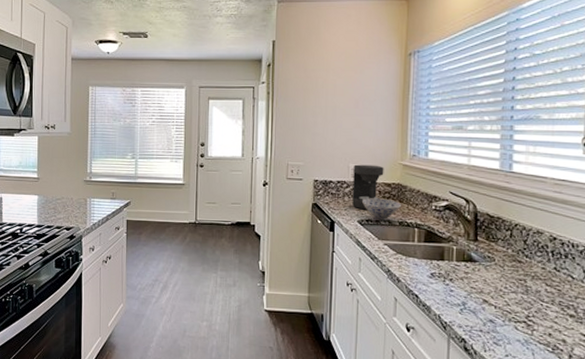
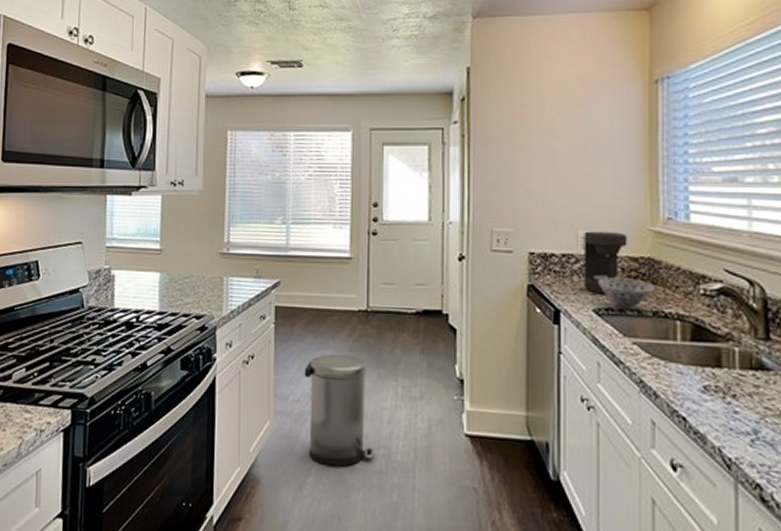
pedal bin: none [148,254,200,336] -> present [304,353,375,468]

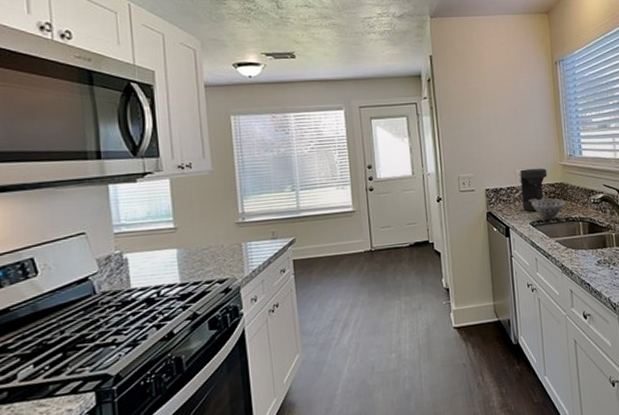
pedal bin: present [304,353,375,468] -> none [324,287,389,378]

